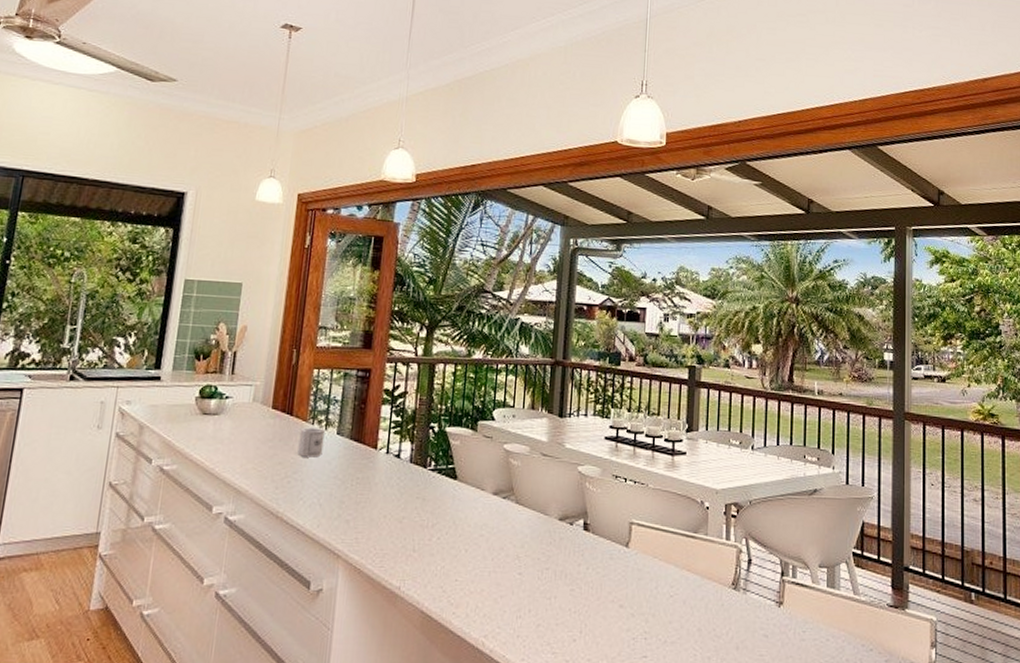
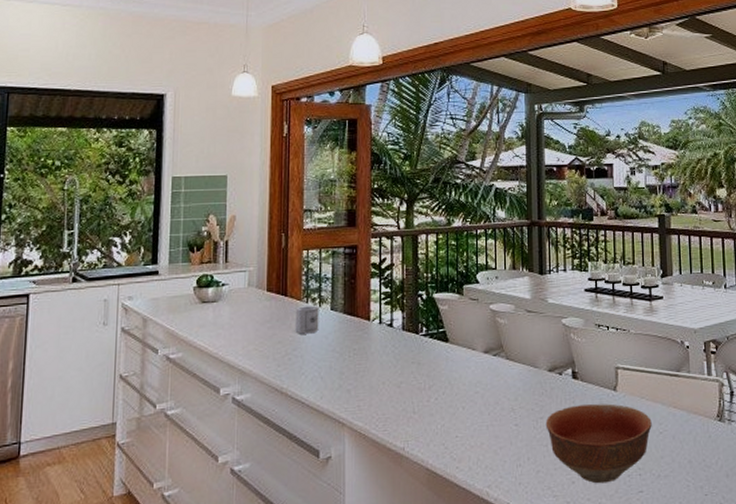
bowl: none [550,559,663,645] -> present [545,404,652,484]

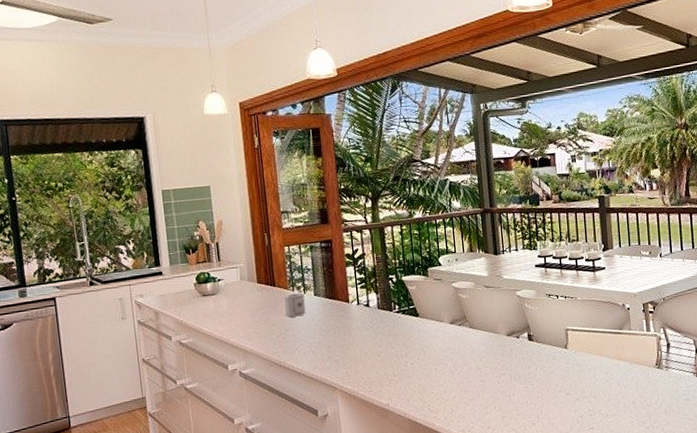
bowl: present [545,404,652,484] -> none [507,359,599,424]

